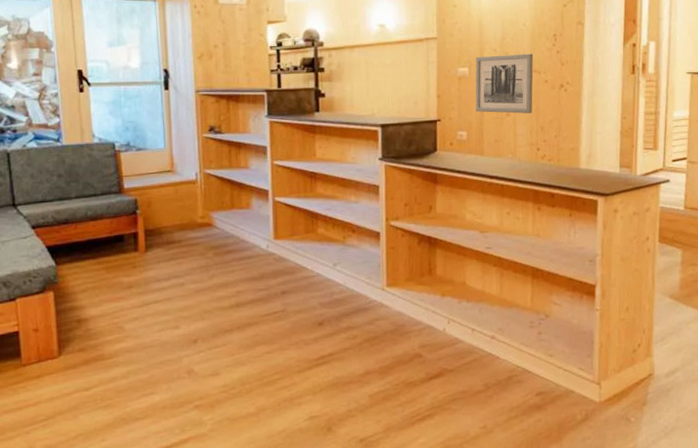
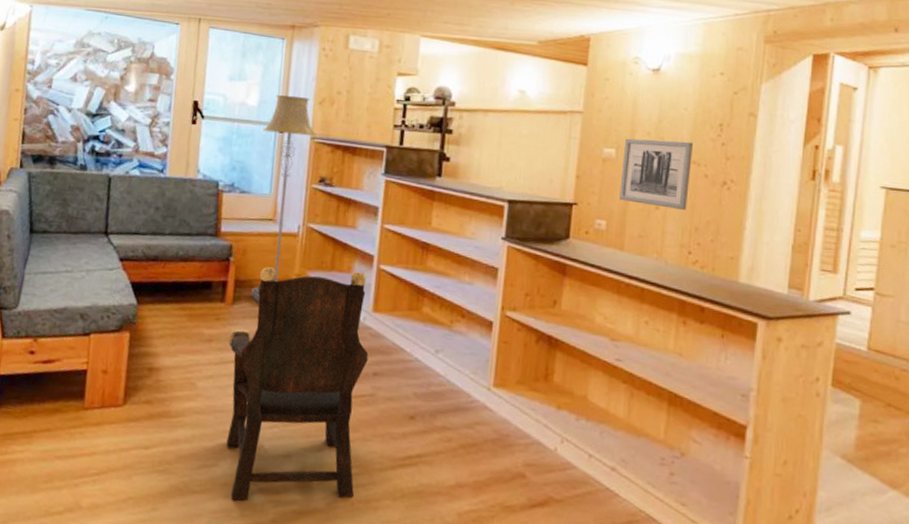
armchair: none [146,205,279,419] -> present [226,267,369,501]
floor lamp: none [149,53,200,247] -> present [251,94,316,303]

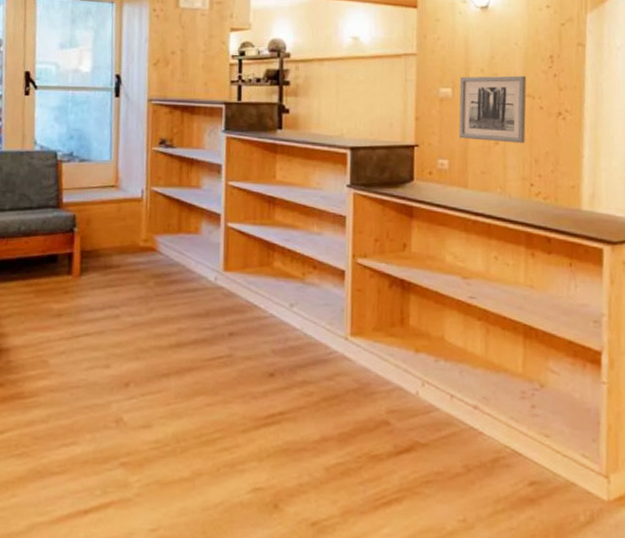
armchair: present [226,267,369,501] -> none [78,231,223,478]
floor lamp: present [251,94,316,303] -> none [98,58,153,272]

